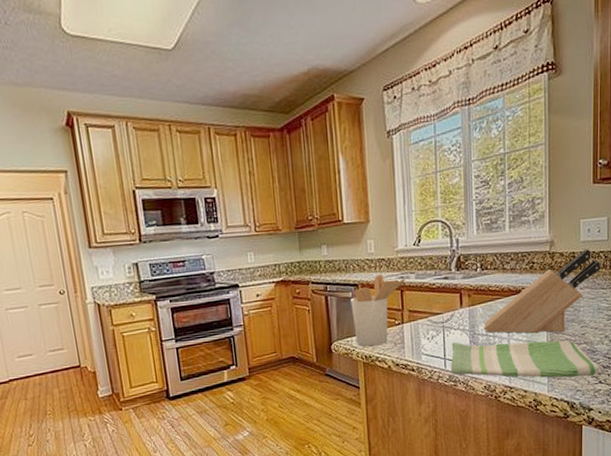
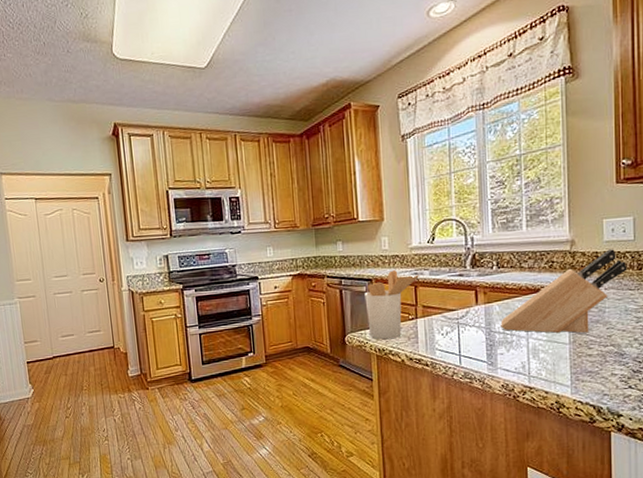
dish towel: present [451,340,599,378] -> none [466,339,629,381]

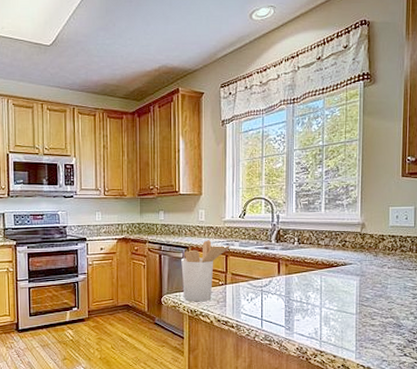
knife block: present [501,248,627,333] -> none [298,232,408,306]

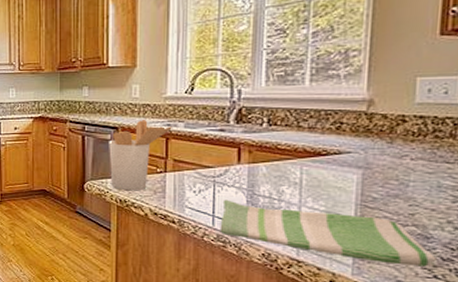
dish towel: none [267,305,405,348] -> present [220,199,435,267]

